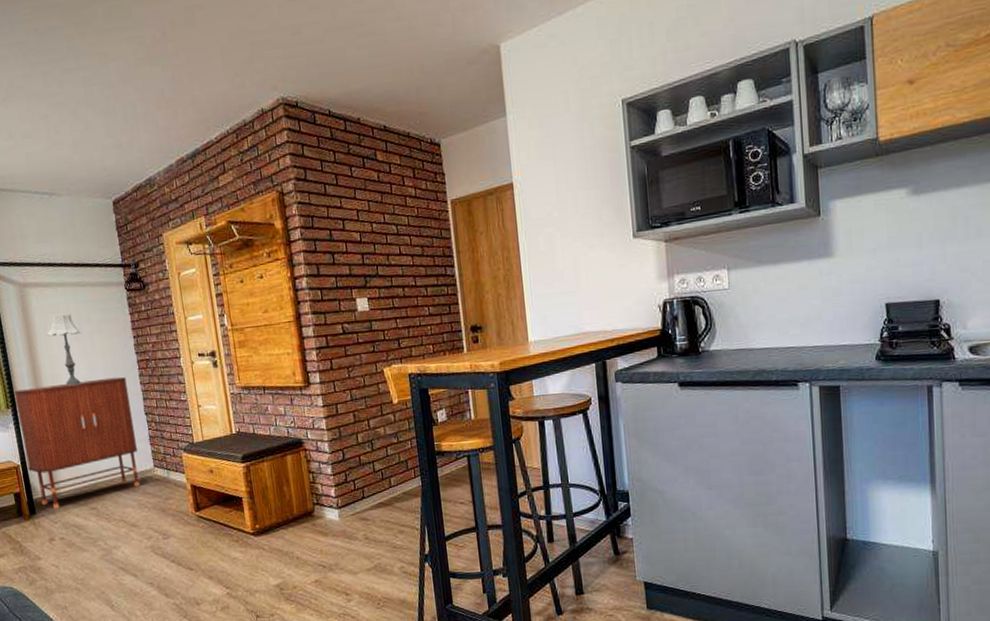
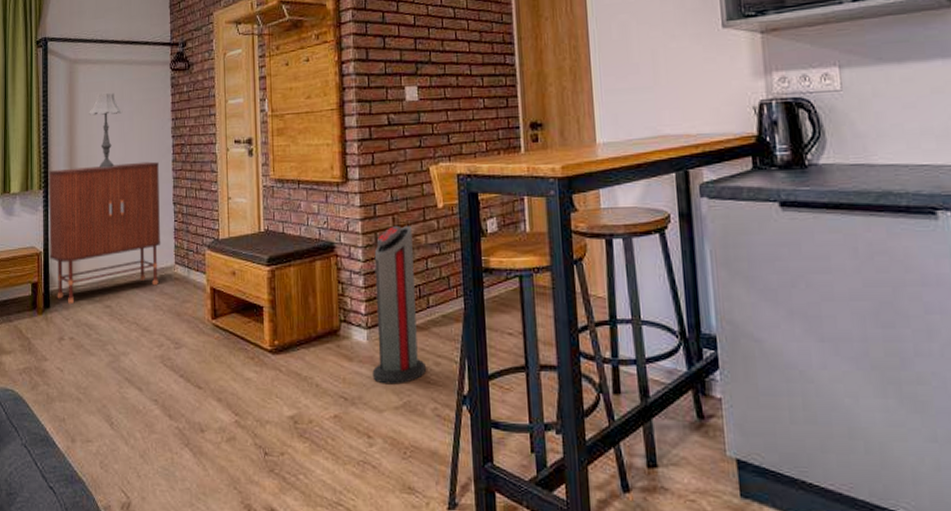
air purifier: none [339,420,392,552] -> present [372,226,426,385]

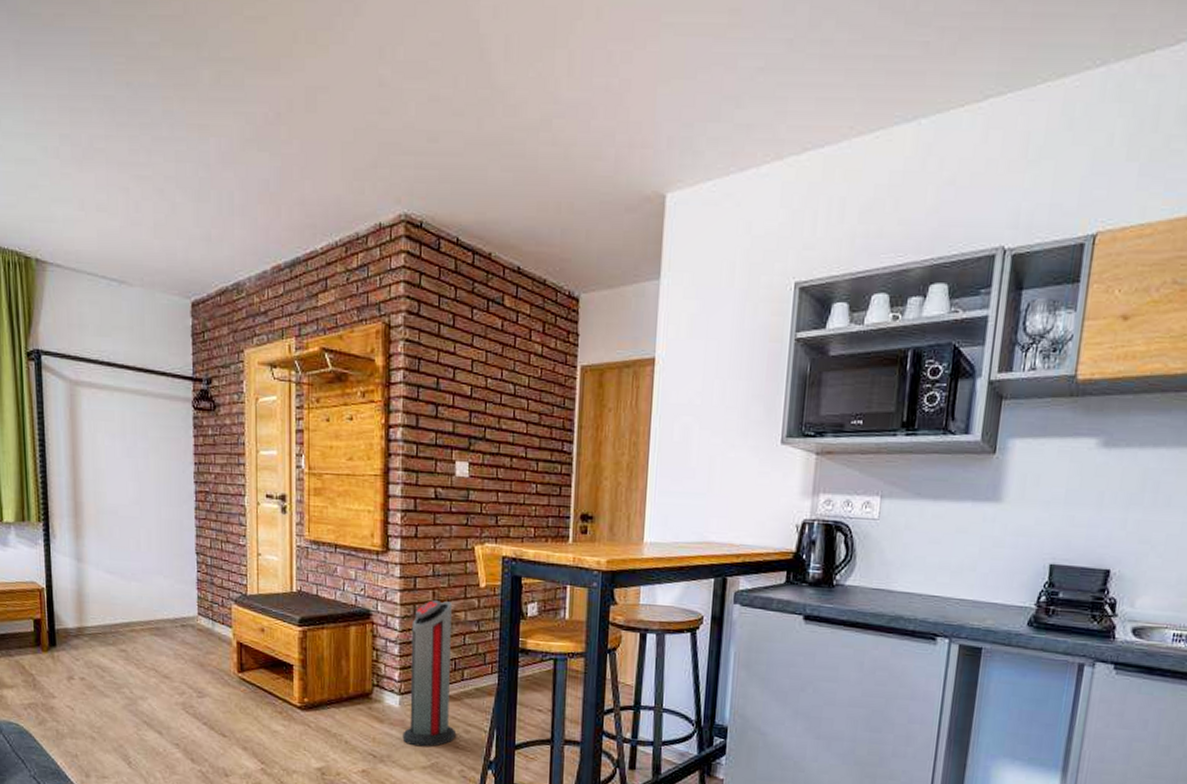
bar cabinet: present [48,161,161,305] -> none [48,502,183,645]
table lamp: present [89,93,123,168] -> none [95,423,136,507]

